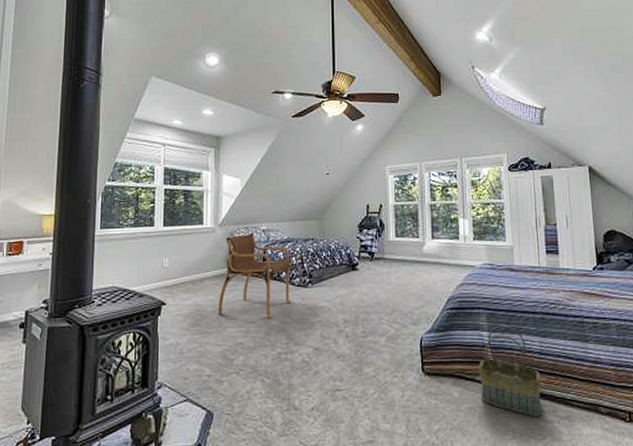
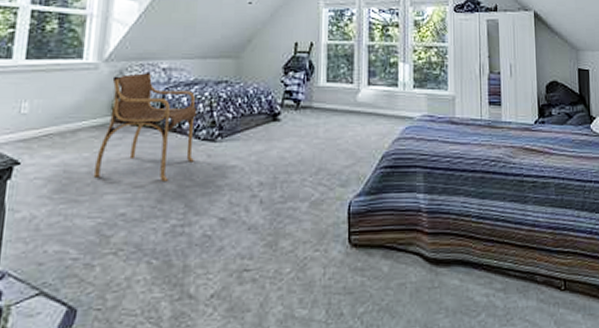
basket: present [479,325,542,417] -> none [412,186,478,291]

